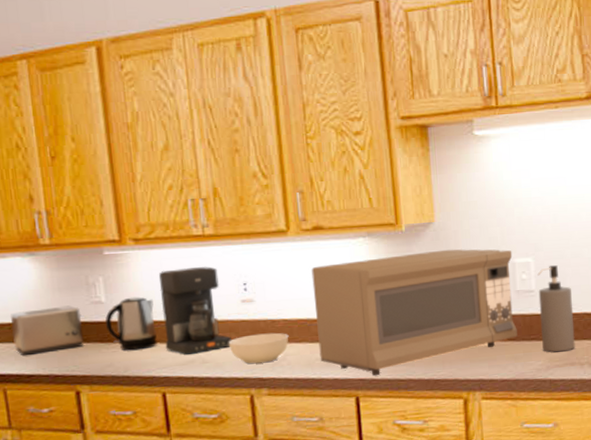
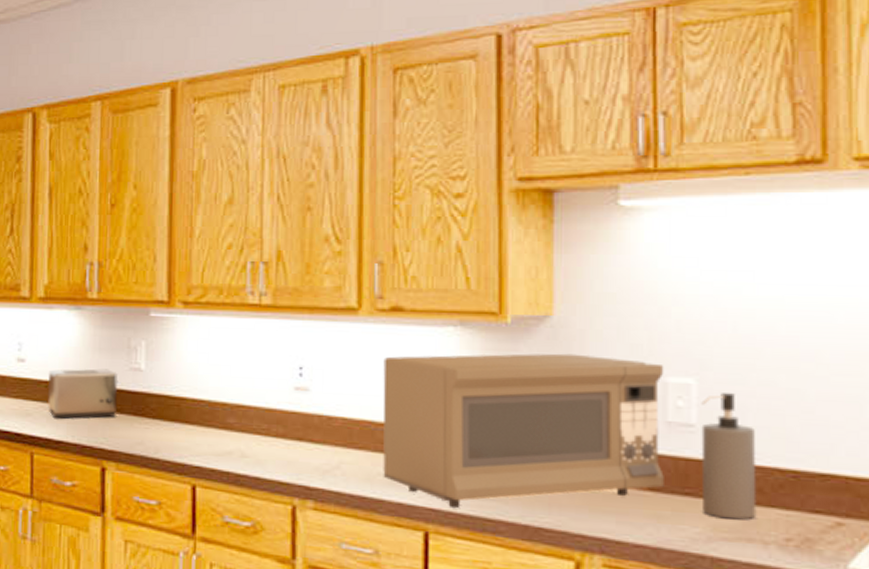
kettle: present [105,296,157,350] -> none [141,367,195,430]
coffee maker: present [158,266,231,354] -> none [202,341,278,444]
bowl: present [228,332,289,364] -> none [273,431,347,469]

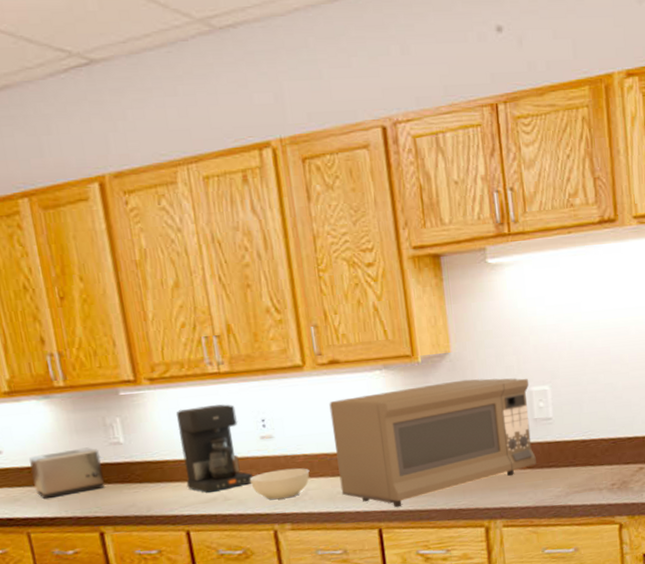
coffee maker: none [202,341,278,444] -> present [176,404,253,492]
bowl: none [273,431,347,469] -> present [249,468,310,500]
soap dispenser: present [701,391,757,520] -> none [554,391,594,479]

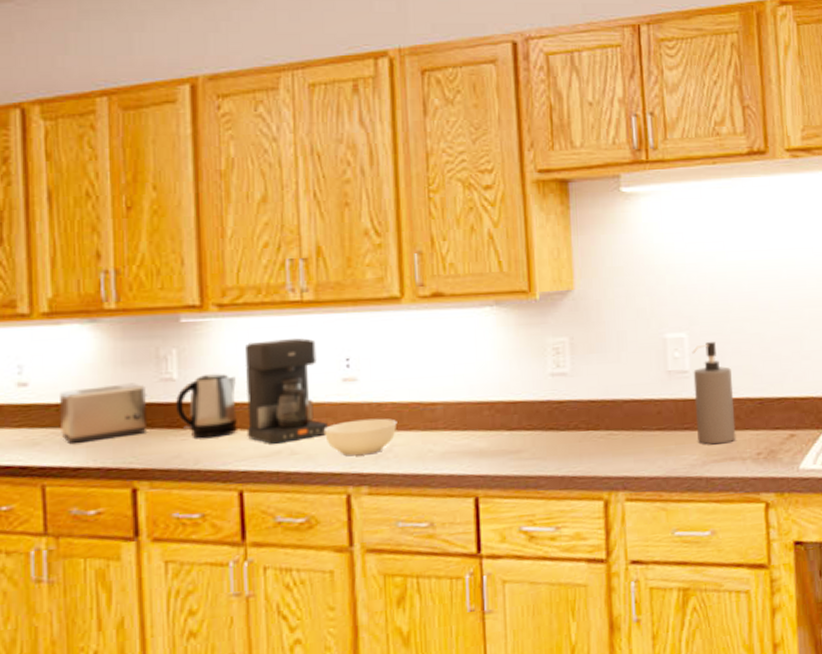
kettle: none [124,436,179,490] -> present [175,373,237,438]
microwave: present [329,378,536,508] -> none [428,321,669,472]
soap dispenser: none [554,391,594,479] -> present [692,341,736,445]

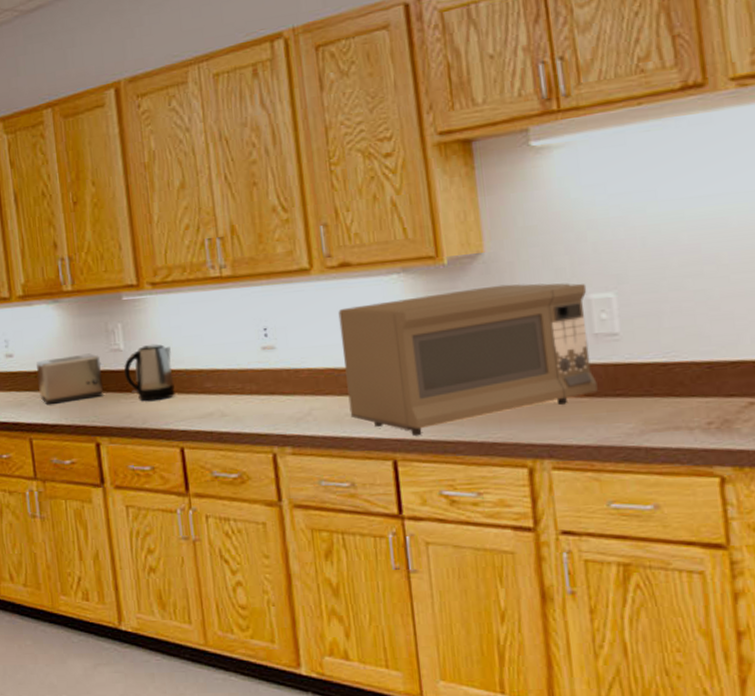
coffee maker: present [244,338,328,444] -> none [175,310,252,407]
bowl: present [323,418,397,457] -> none [248,383,315,419]
microwave: none [428,321,669,472] -> present [338,283,598,437]
soap dispenser: present [692,341,736,445] -> none [622,300,680,412]

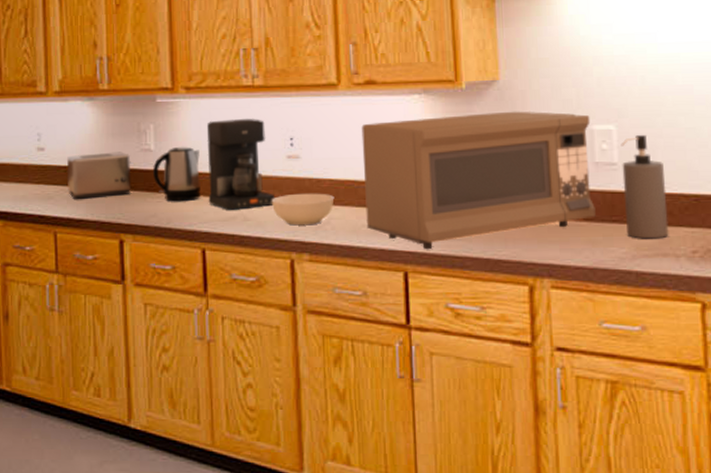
coffee maker: none [175,310,252,407] -> present [206,119,275,210]
bowl: none [248,383,315,419] -> present [271,193,335,226]
soap dispenser: none [622,300,680,412] -> present [621,134,669,239]

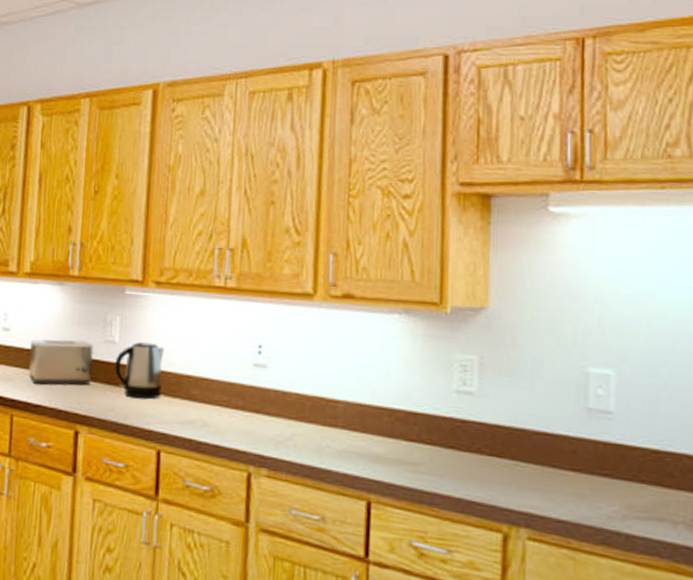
coffee maker: present [206,119,275,210] -> none [168,319,237,414]
bowl: present [271,193,335,226] -> none [233,404,300,440]
microwave: present [361,111,596,250] -> none [331,339,587,481]
soap dispenser: present [621,134,669,239] -> none [618,383,668,501]

